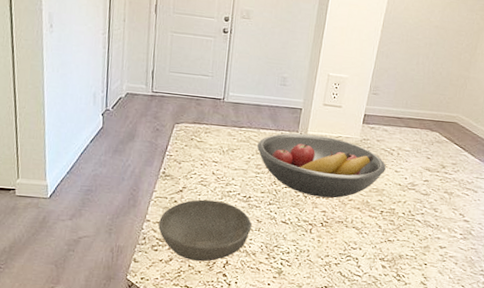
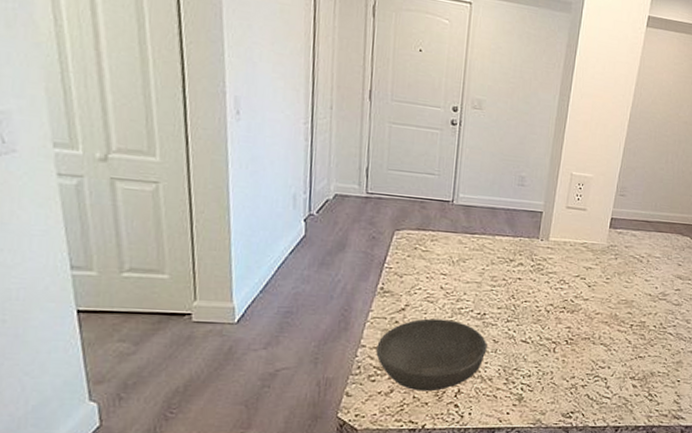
fruit bowl: present [257,133,386,198] -> none [492,239,635,312]

